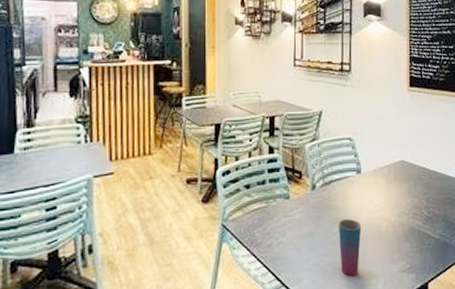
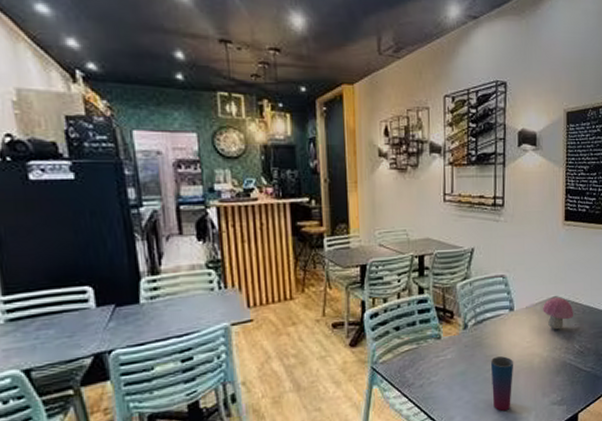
decorative object: none [390,161,420,194] -> present [543,297,573,330]

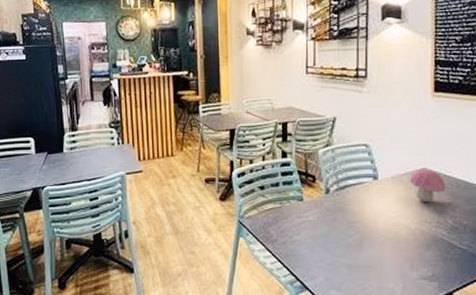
cup: present [490,355,514,411] -> none [353,222,379,278]

